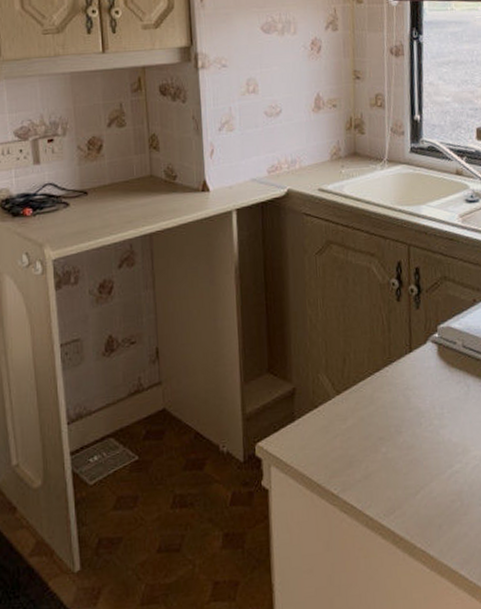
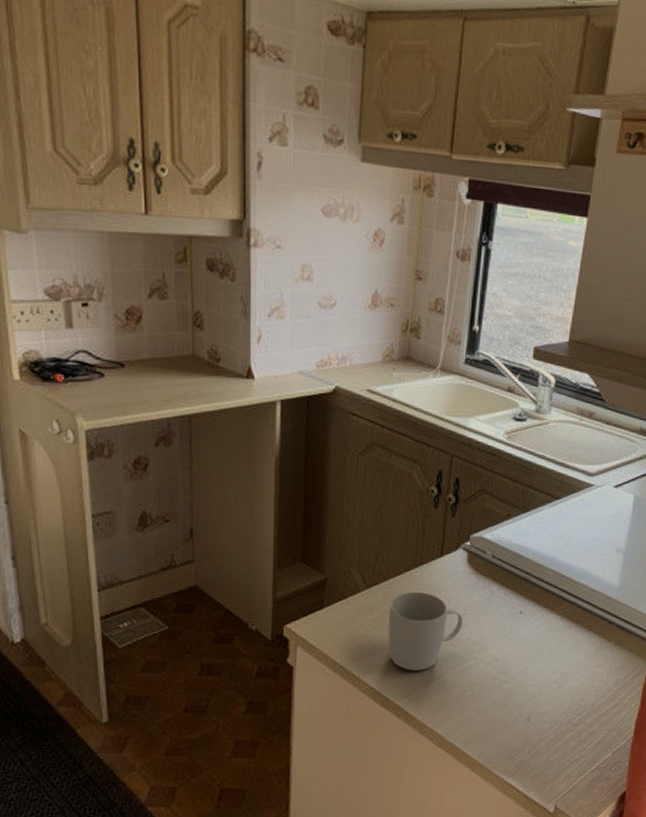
mug: none [362,392,441,483] -> present [388,591,463,671]

